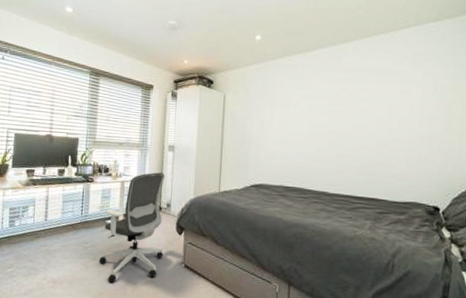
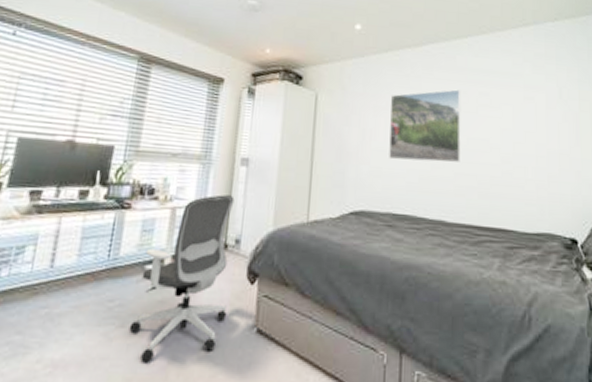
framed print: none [282,86,345,147] -> present [389,89,461,163]

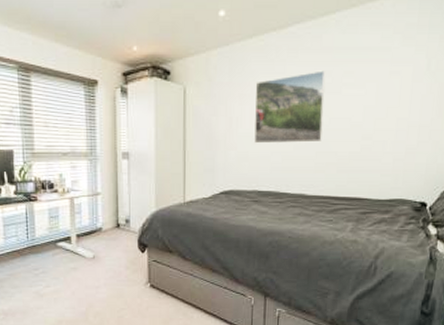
office chair: present [129,194,235,364] -> none [53,185,126,310]

